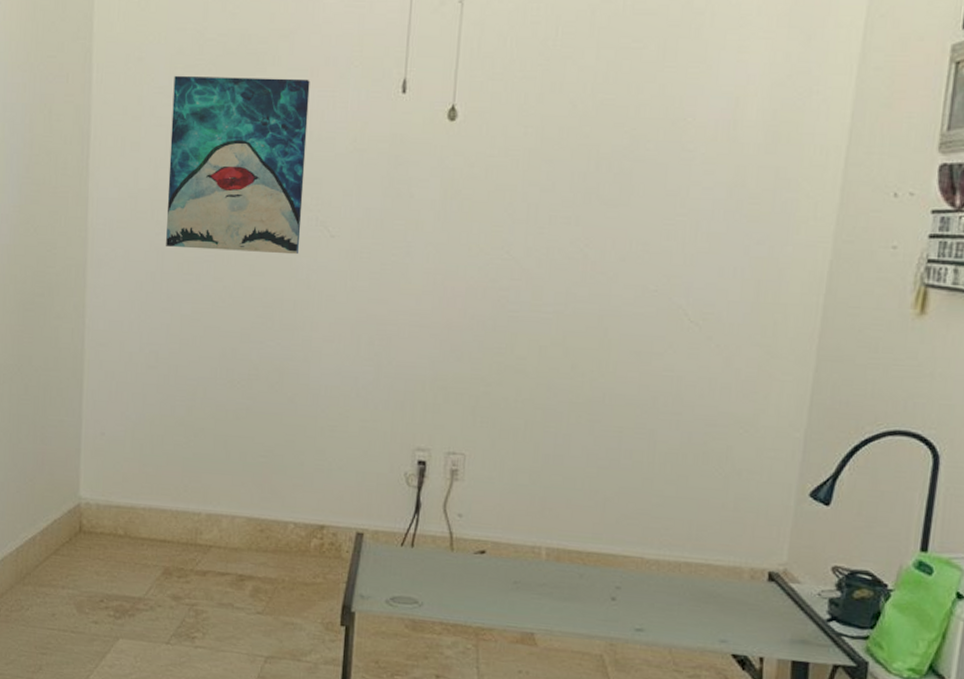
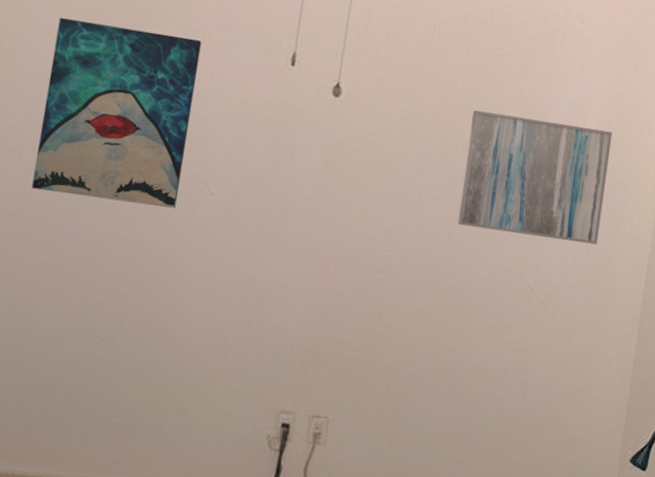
wall art: none [593,116,779,255] -> present [457,110,613,245]

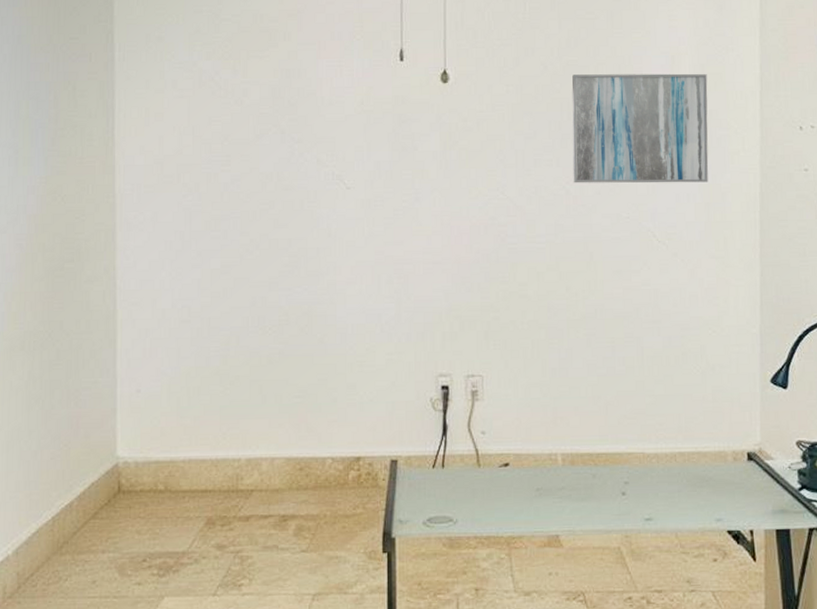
wall art: present [32,17,202,209] -> none [192,51,319,207]

